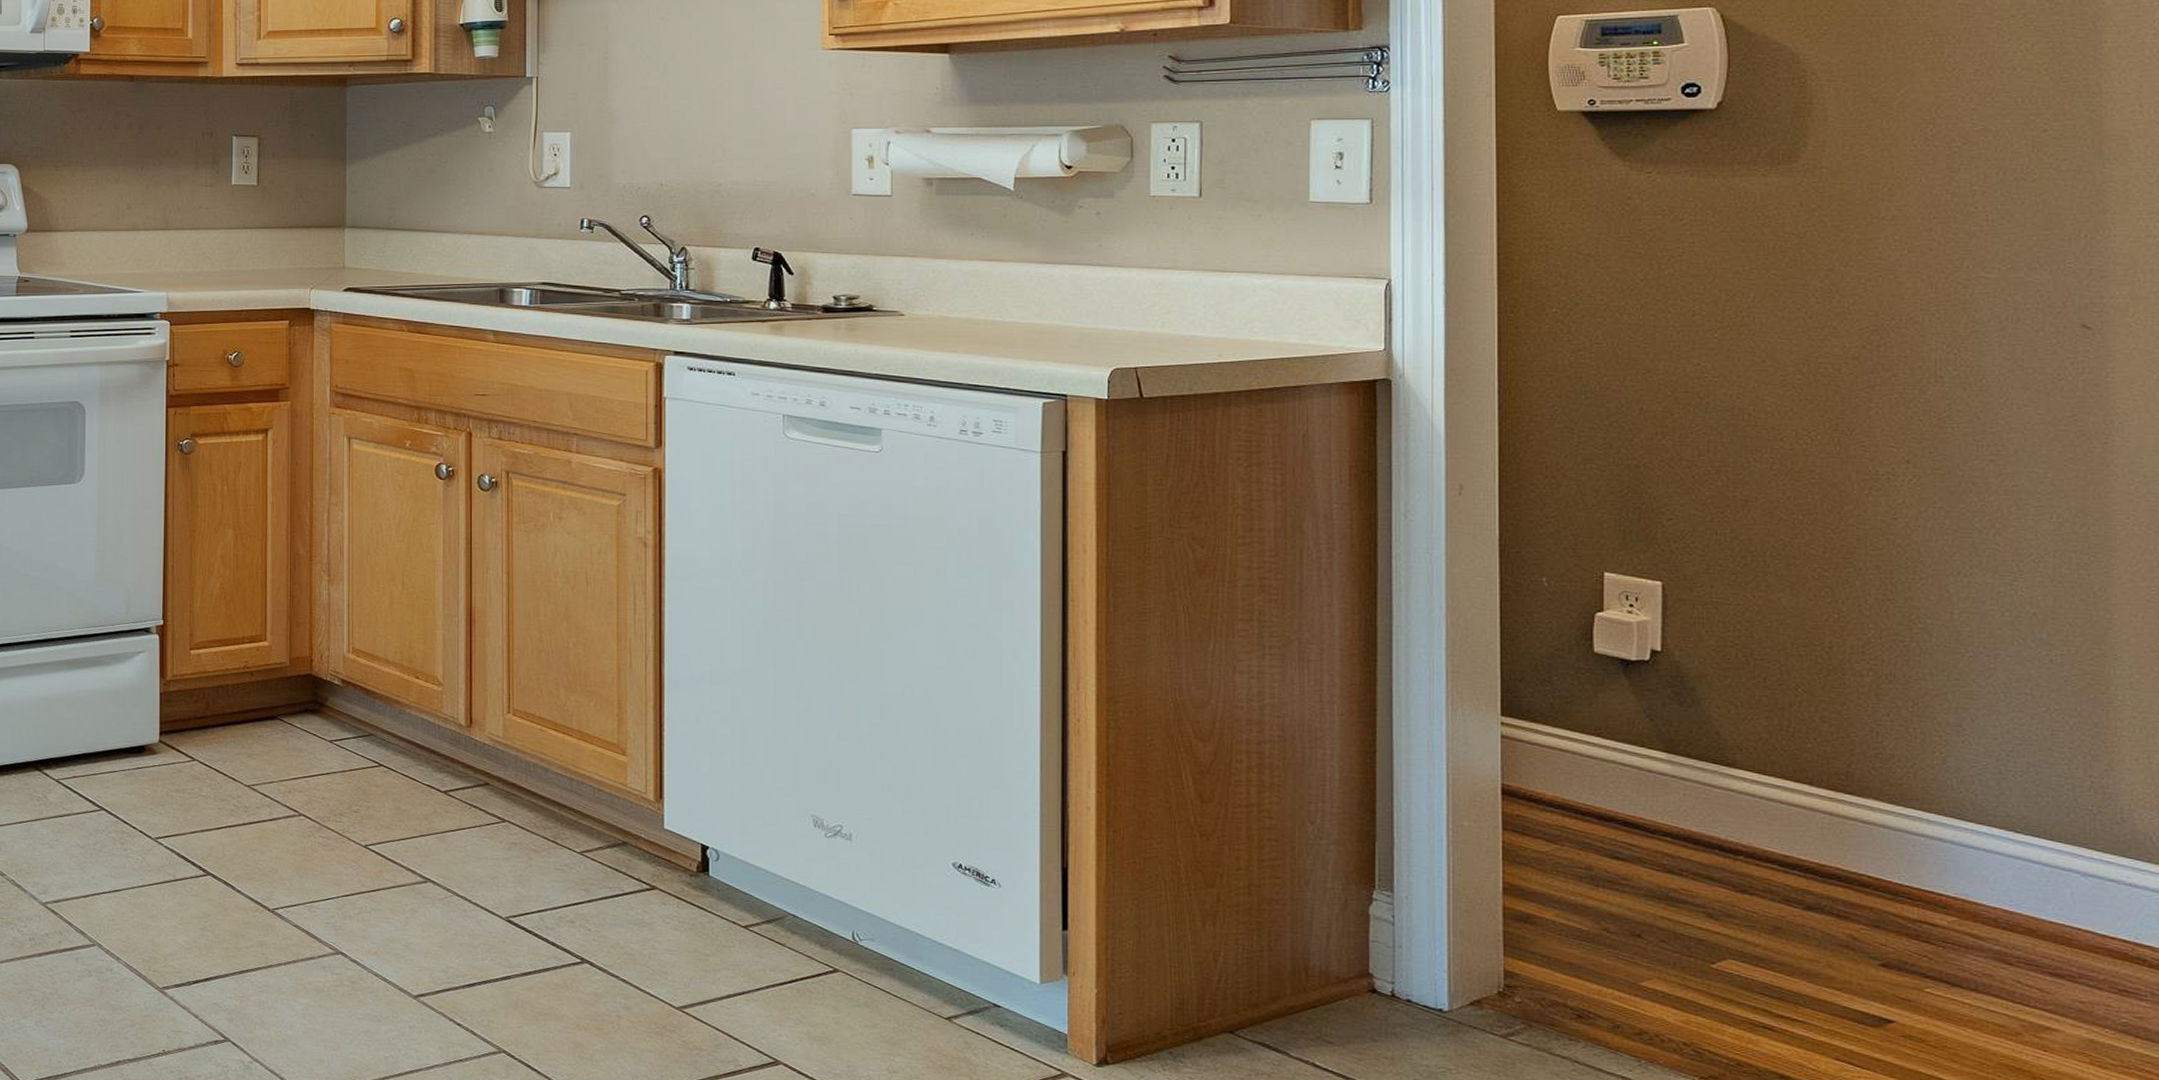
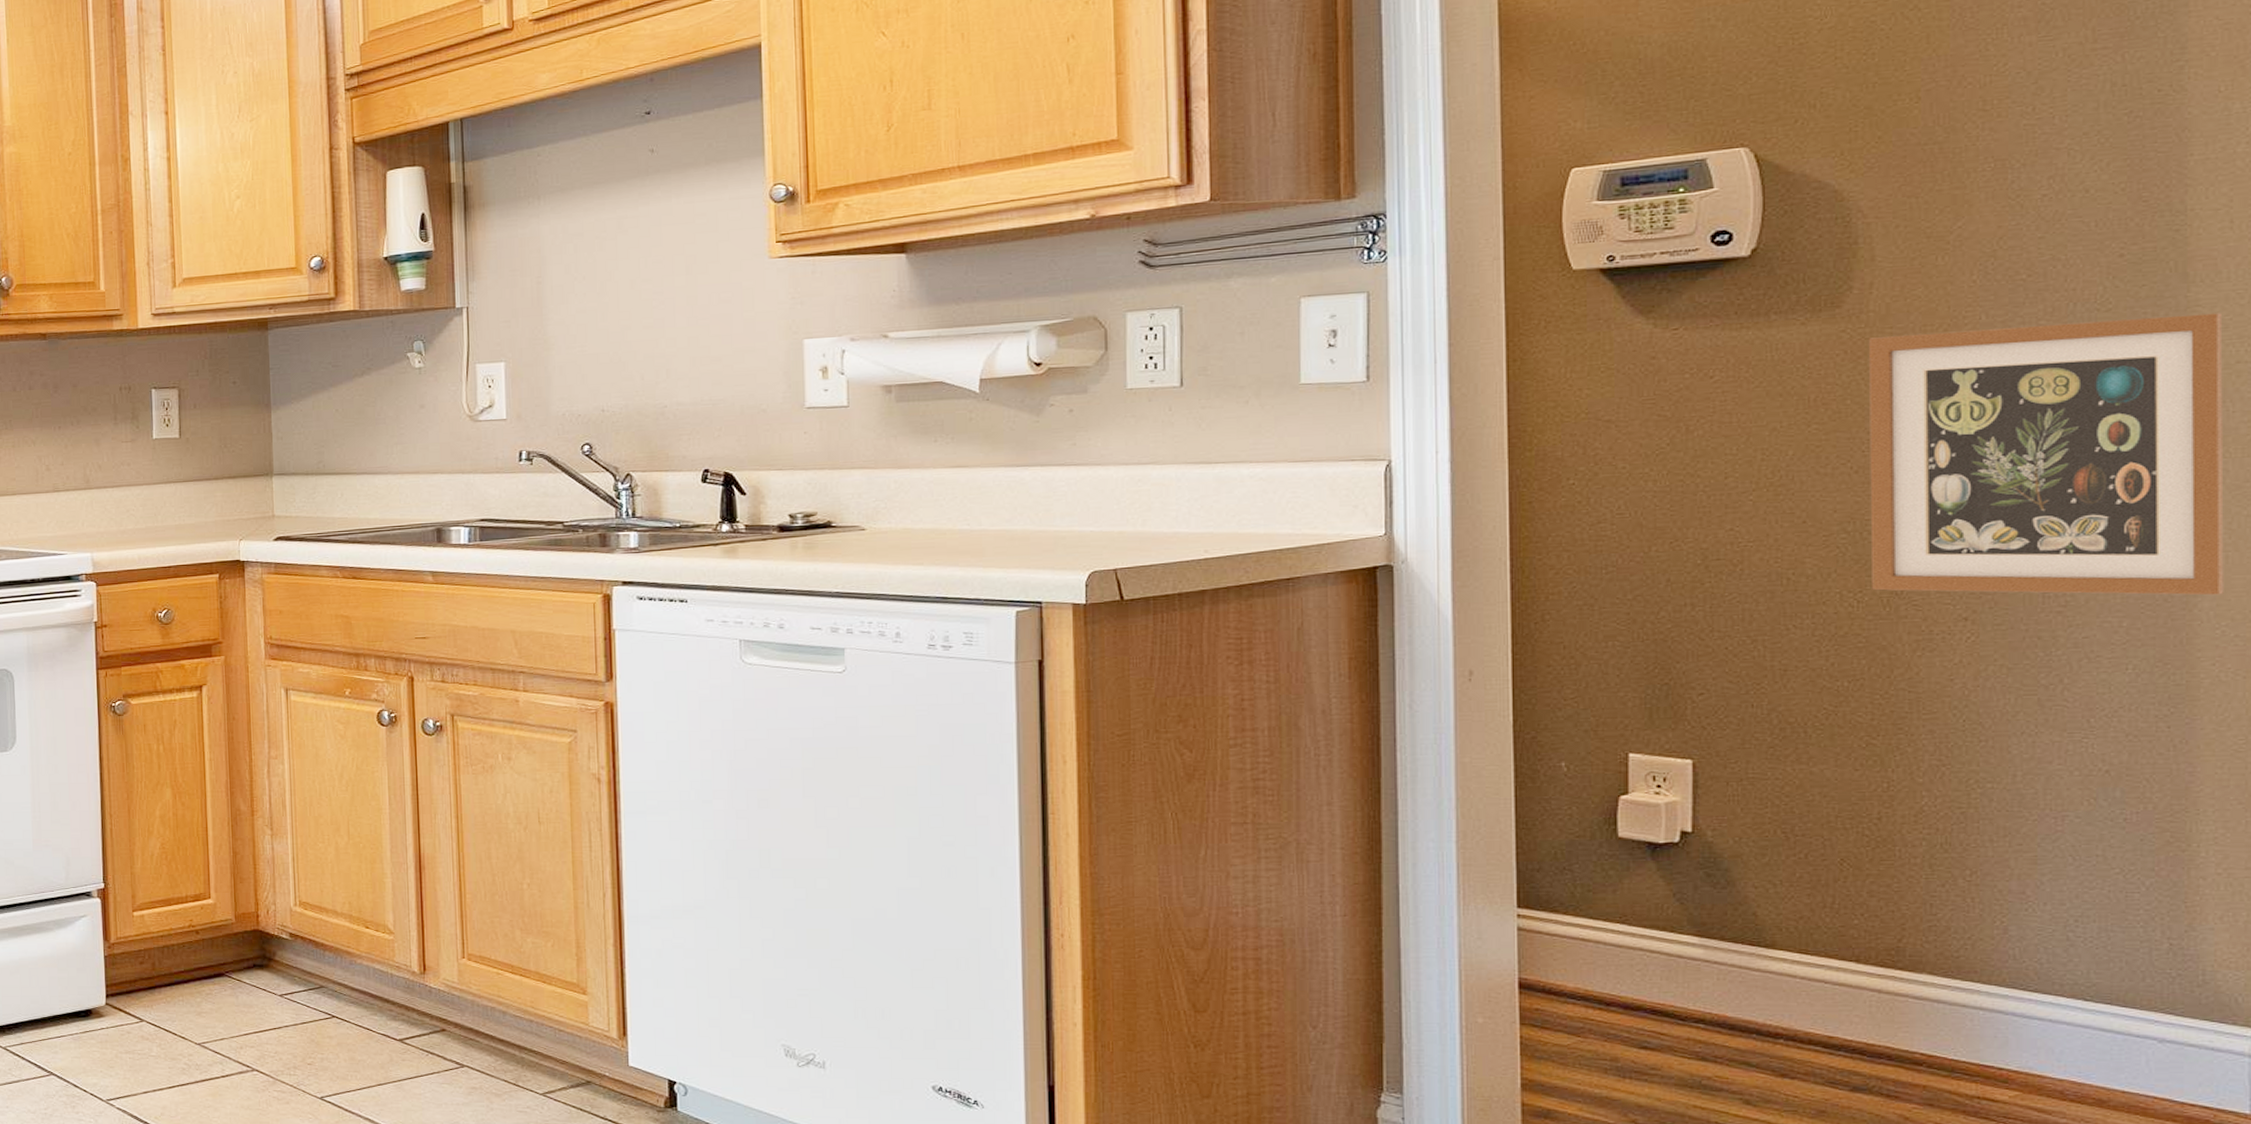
picture frame: none [1821,189,2137,453] -> present [1868,313,2224,596]

